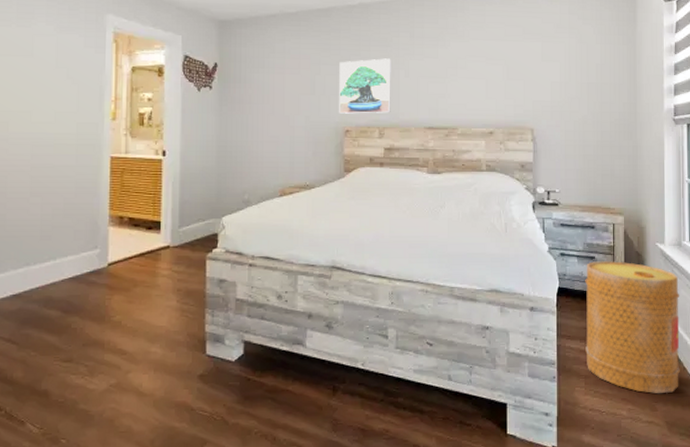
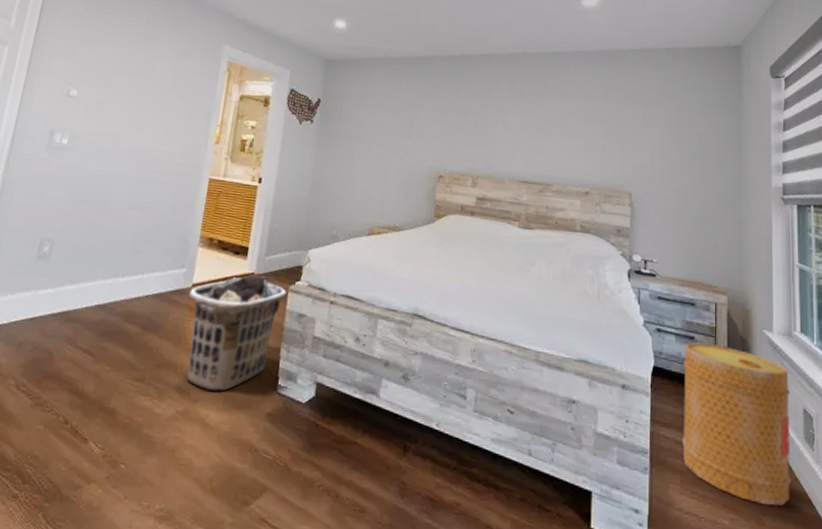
clothes hamper: none [106,246,206,361] -> present [187,274,287,392]
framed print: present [339,58,391,114] -> none [434,108,490,163]

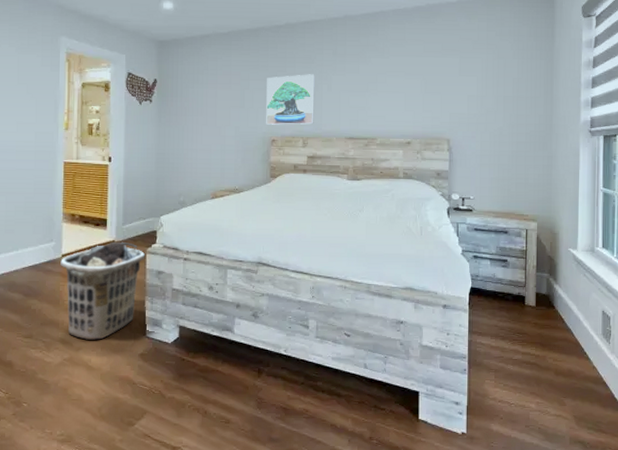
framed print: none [434,108,490,163] -> present [266,74,315,125]
basket: present [682,342,791,506] -> none [496,264,592,390]

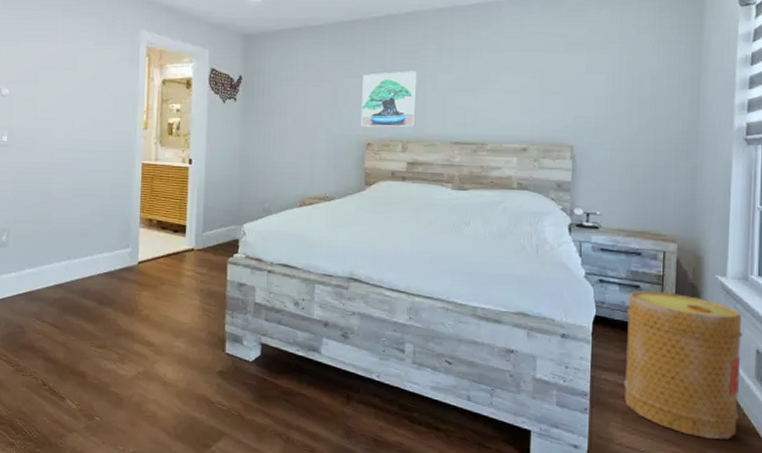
clothes hamper: present [60,241,146,340] -> none [136,249,227,354]
basket: none [496,264,592,390] -> present [624,290,743,440]

